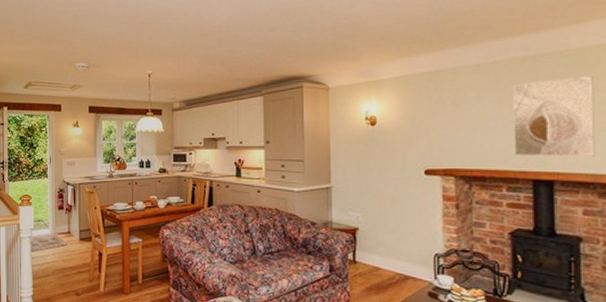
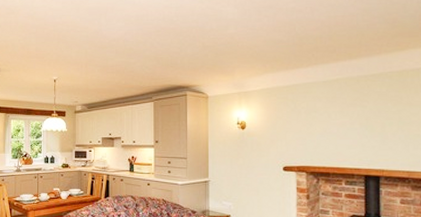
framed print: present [513,76,595,157] -> none [351,93,410,157]

